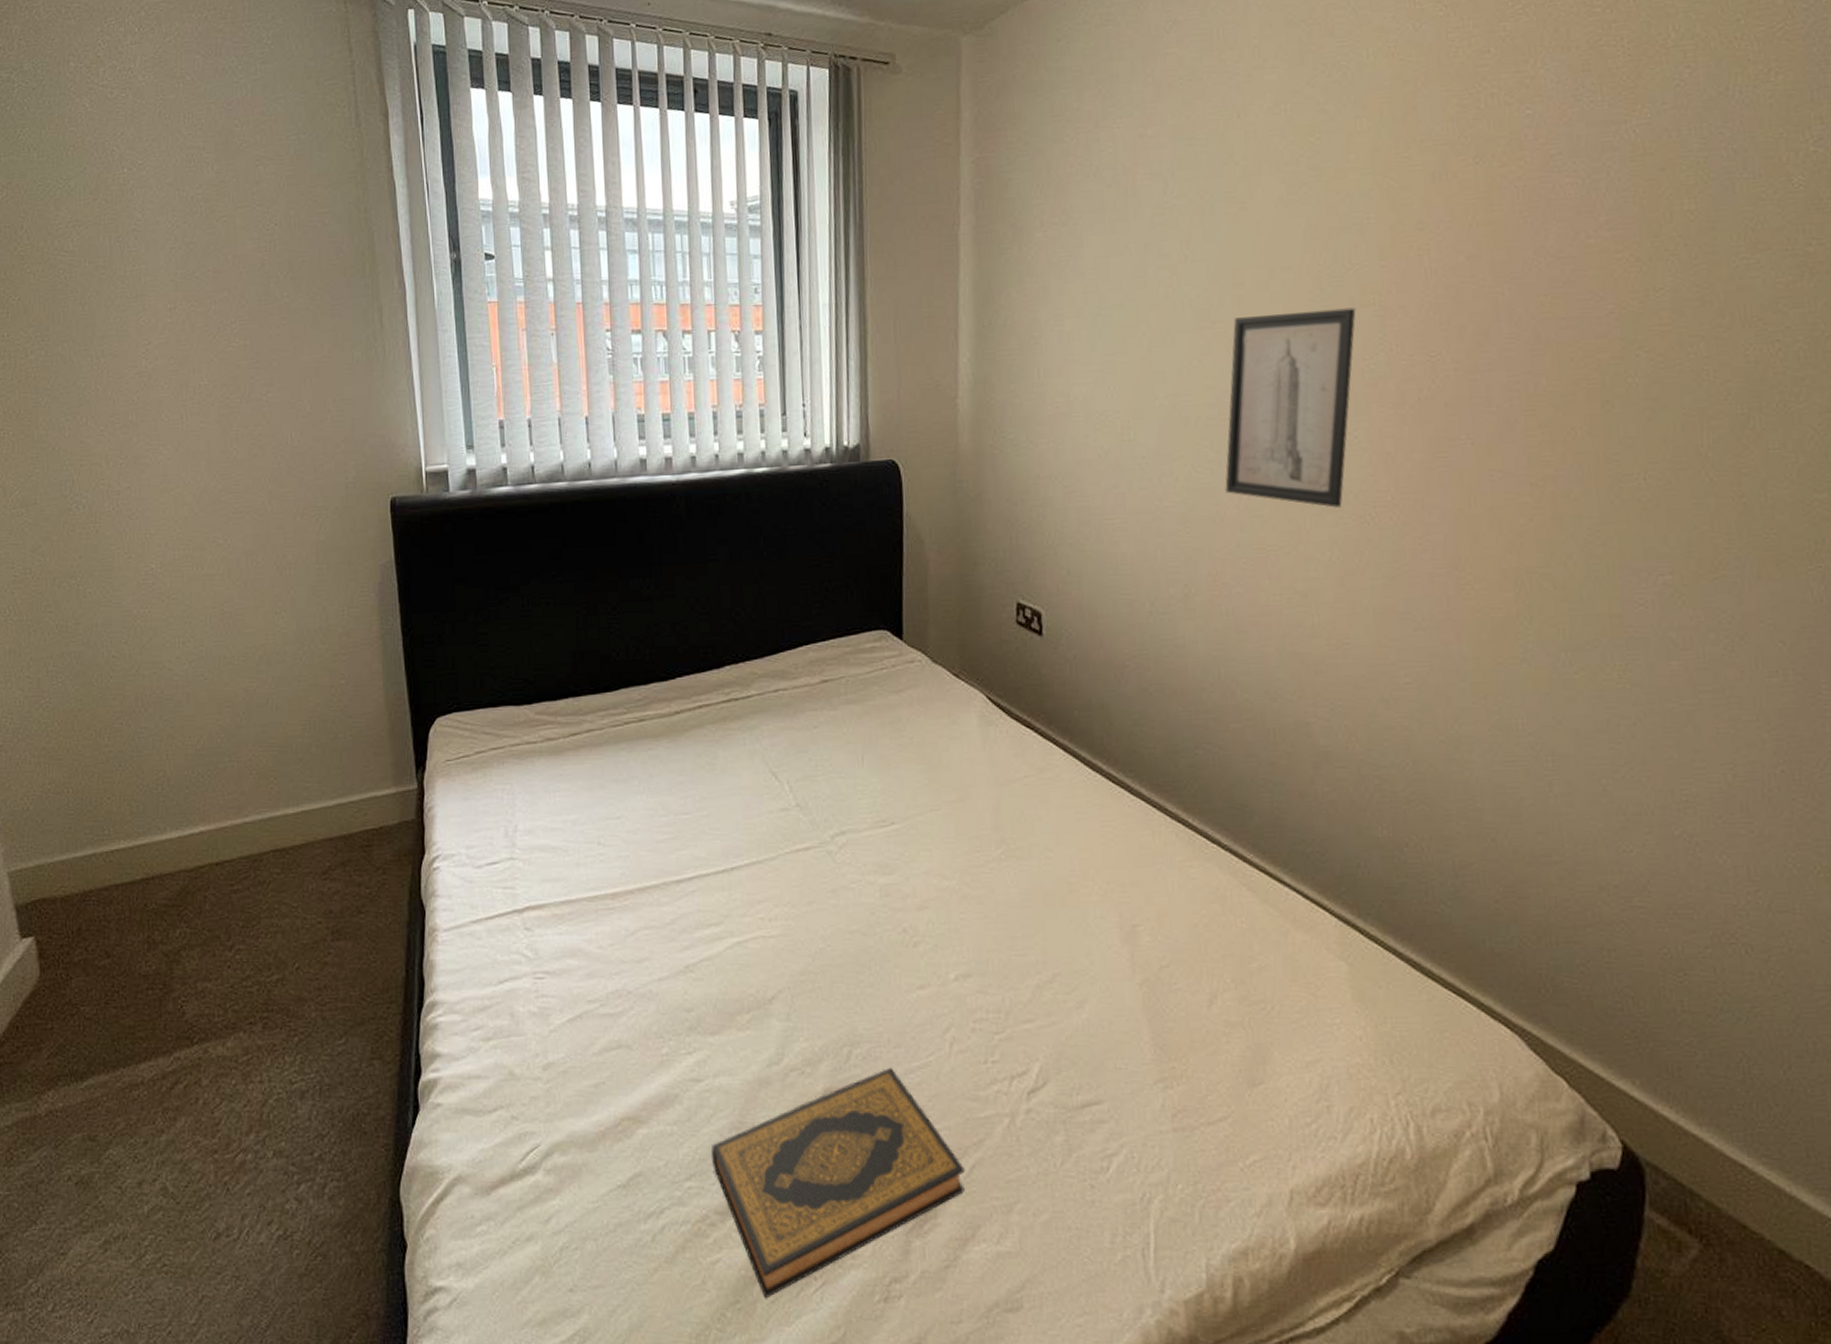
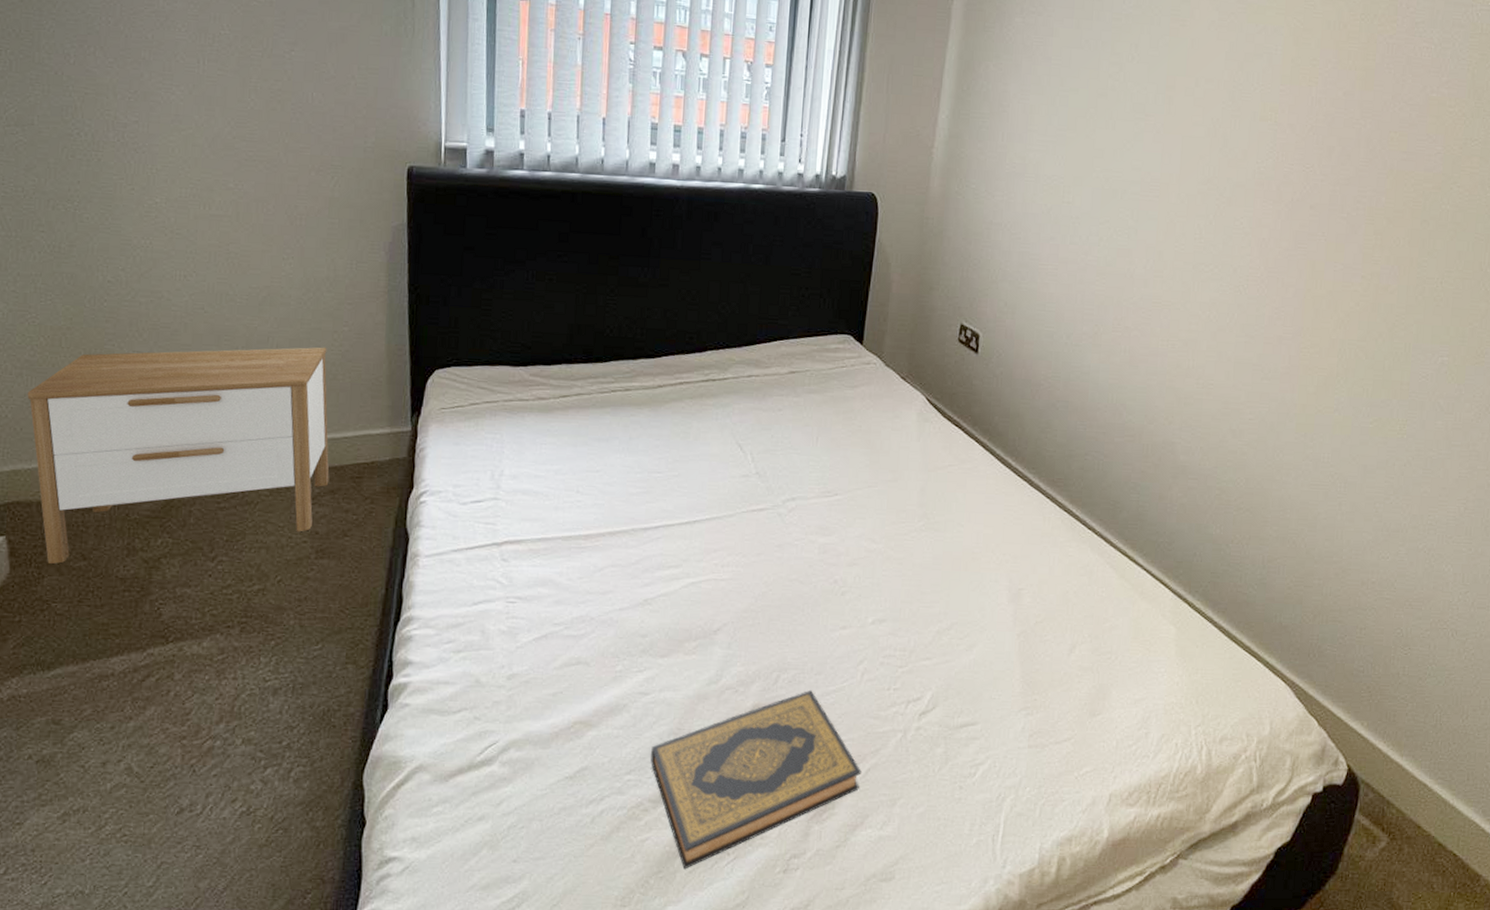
nightstand: none [46,704,339,963] -> present [27,347,330,564]
wall art: present [1225,307,1356,508] -> none [1137,114,1257,277]

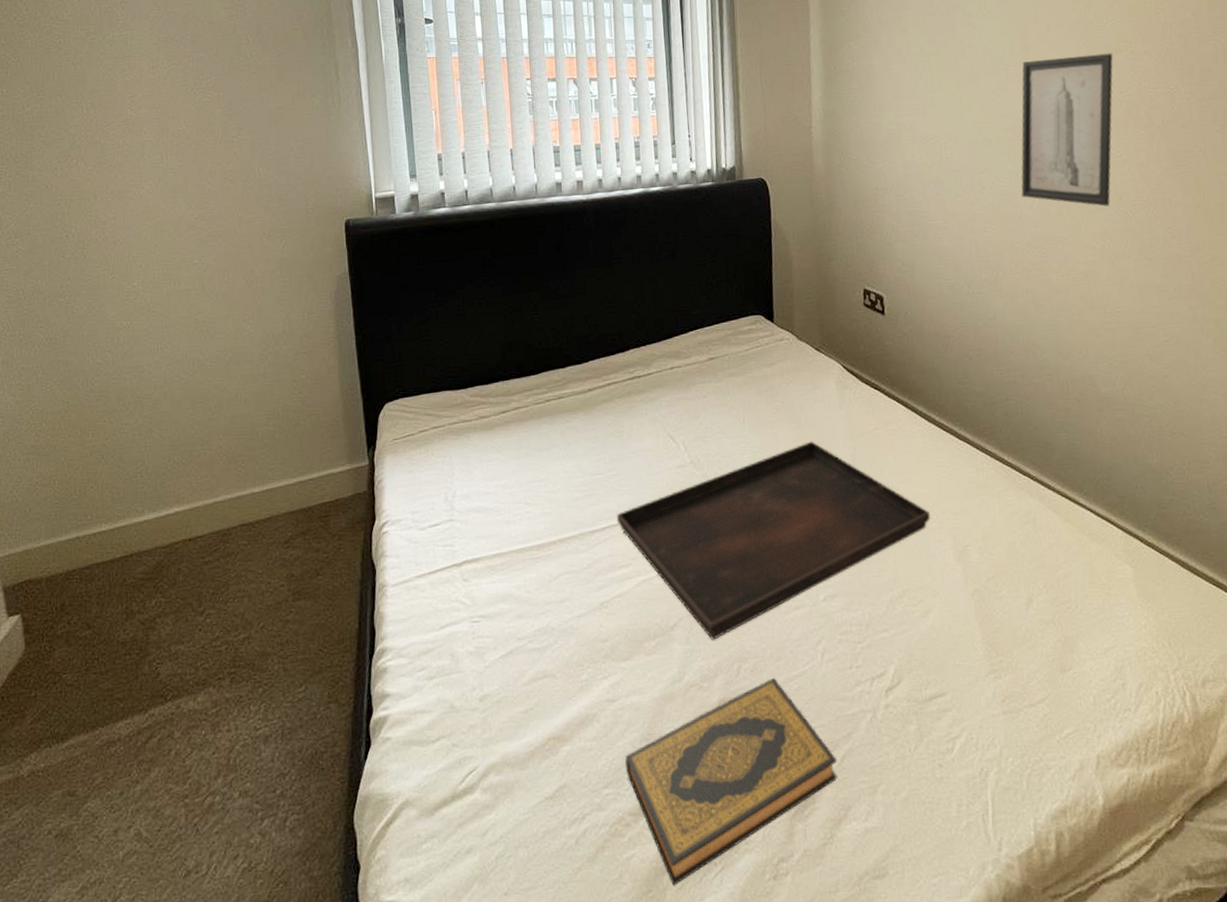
nightstand: present [27,347,330,564] -> none [34,396,300,636]
serving tray: none [671,468,990,648] -> present [616,441,930,640]
wall art: none [1137,114,1257,277] -> present [1021,53,1113,207]

